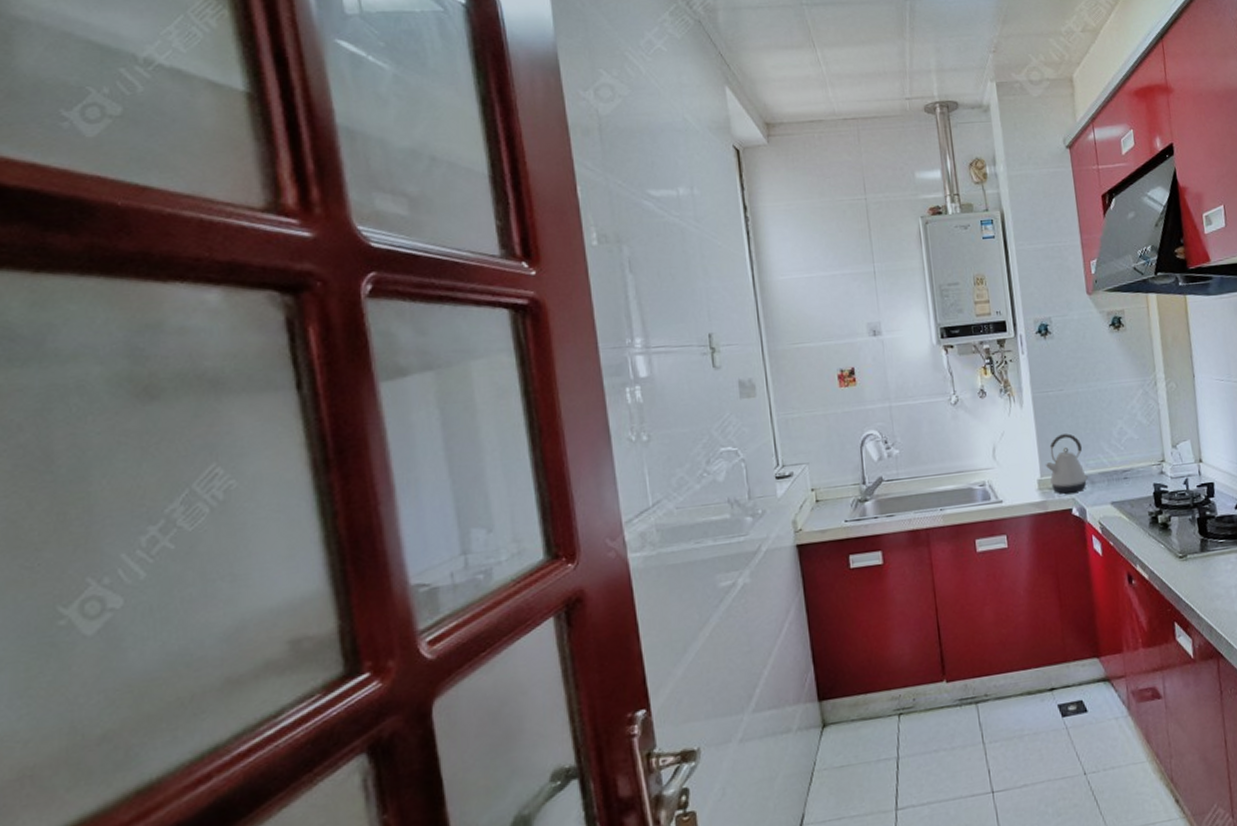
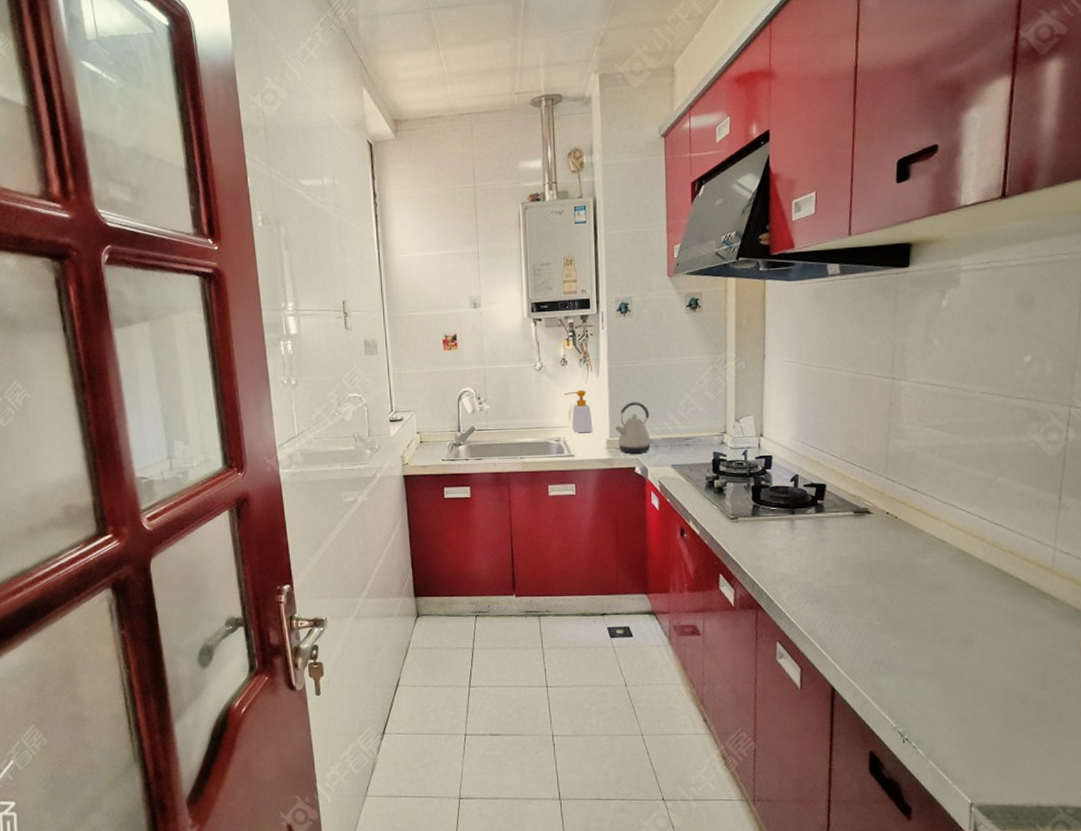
soap bottle: none [985,424,1022,475] -> present [563,389,593,434]

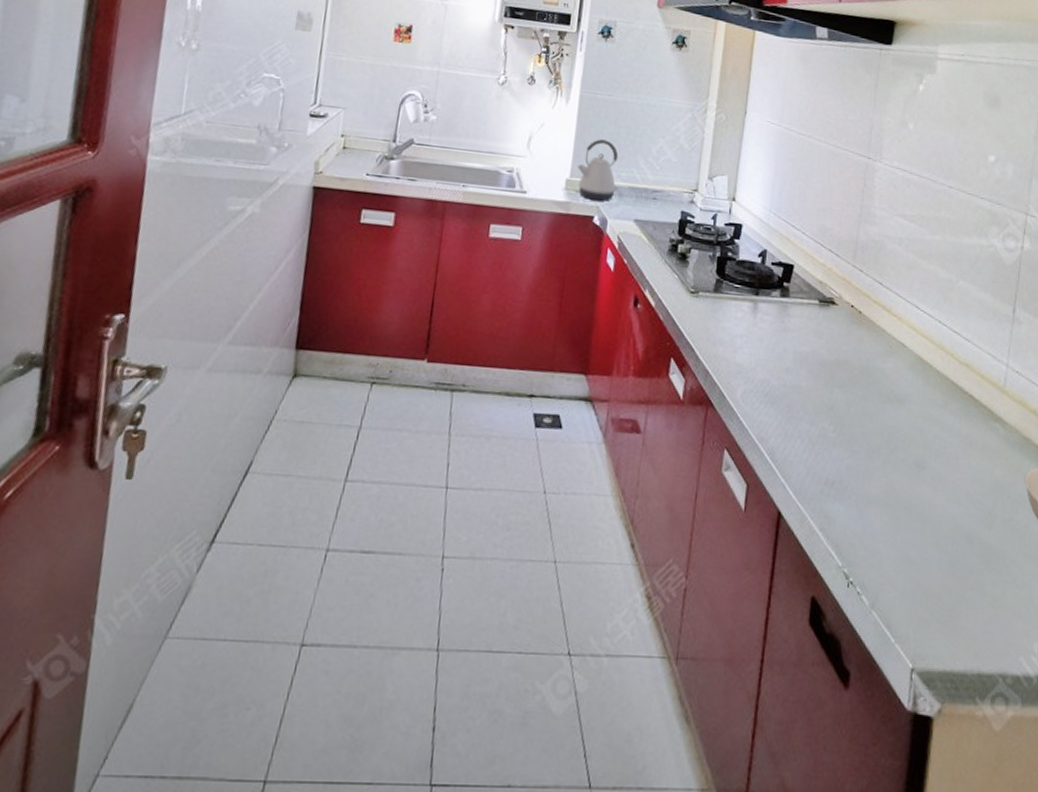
soap bottle: present [563,389,593,434] -> none [525,115,554,168]

